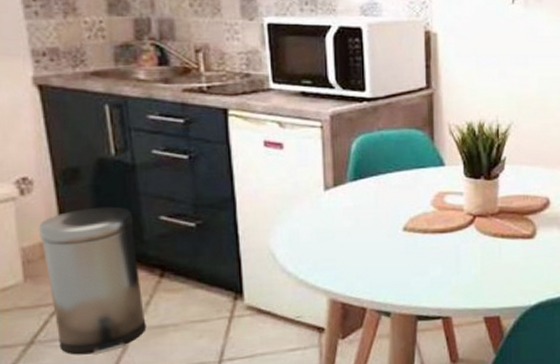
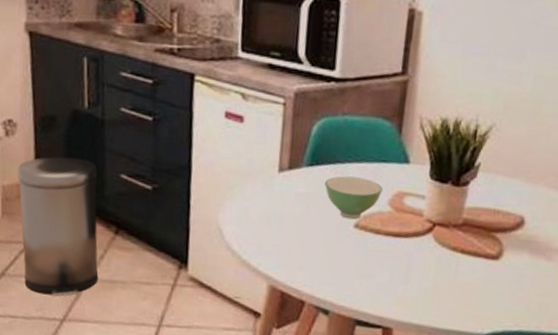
bowl: none [369,185,425,223] -> present [324,176,384,219]

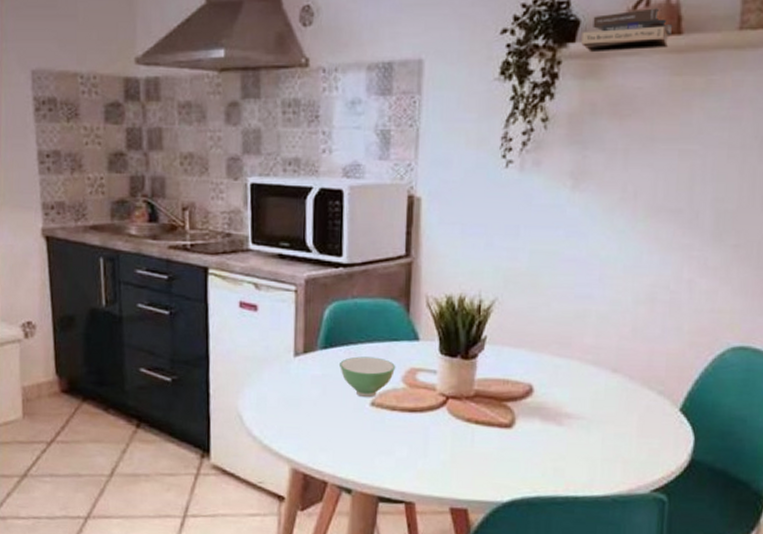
pedal bin: present [17,156,99,297] -> none [38,354,122,495]

